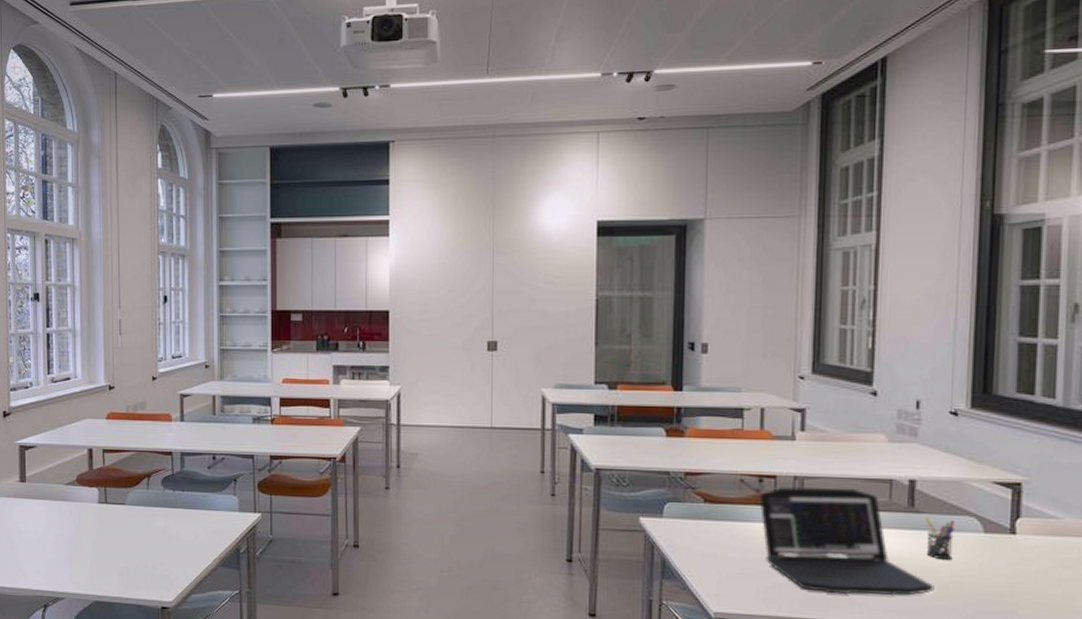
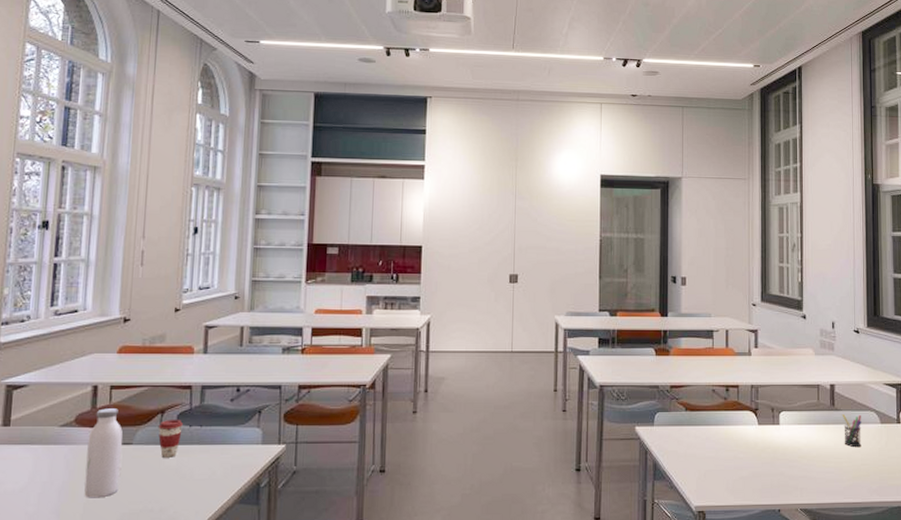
water bottle: none [88,470,118,552] -> present [84,408,123,498]
coffee cup: none [145,483,167,519] -> present [158,419,183,458]
laptop: present [759,486,935,596] -> none [727,393,851,482]

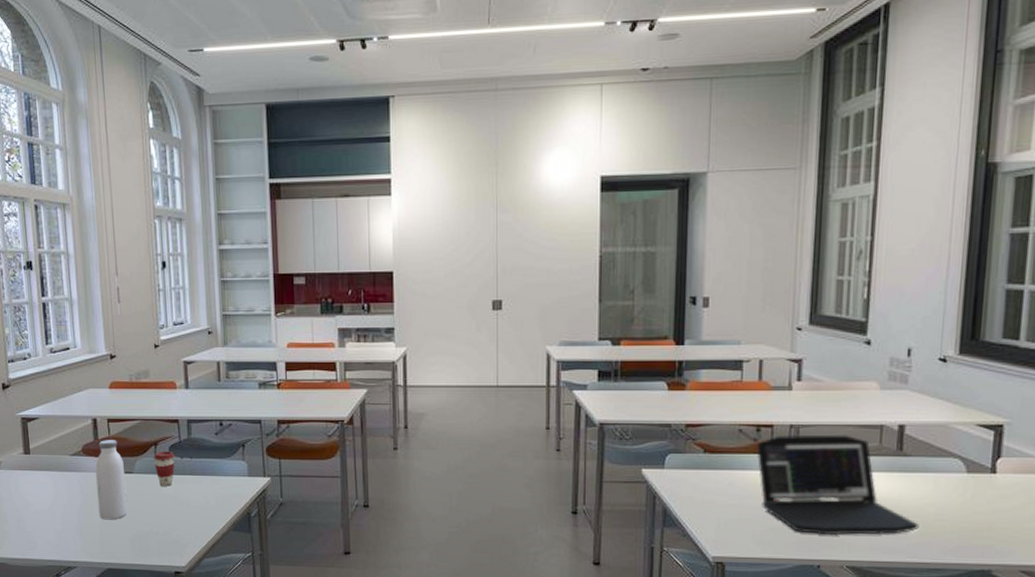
laptop: none [727,393,851,482] -> present [756,434,919,536]
pen holder: present [842,414,862,448] -> none [912,461,941,500]

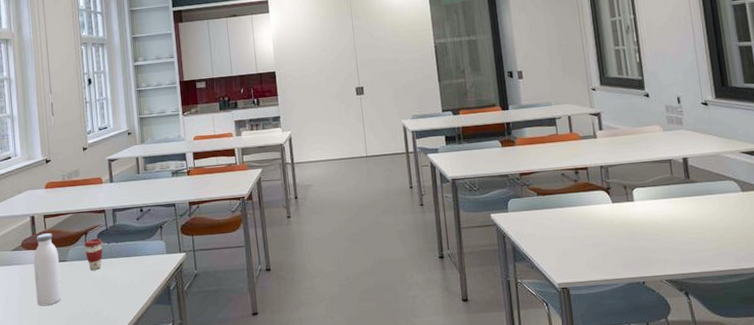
laptop: present [756,434,919,536] -> none [577,170,715,255]

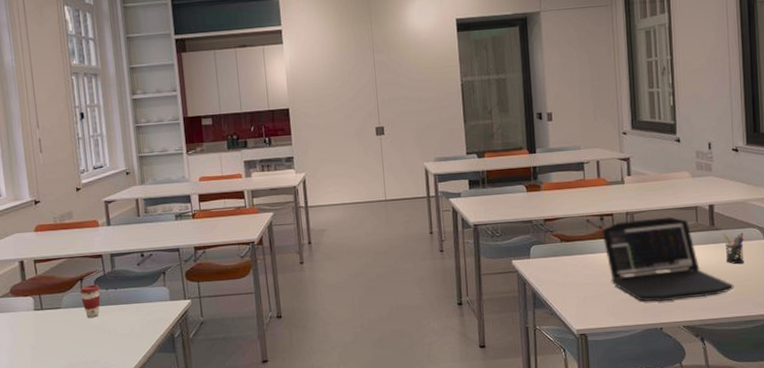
water bottle: present [33,233,62,307] -> none [24,279,57,355]
laptop: none [577,170,715,255] -> present [602,216,734,302]
pen holder: none [699,184,724,217] -> present [723,232,745,265]

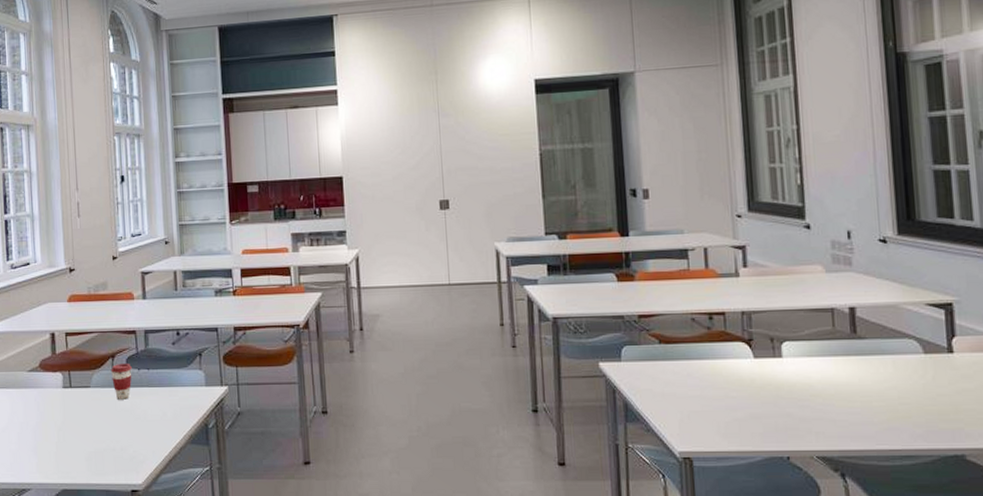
laptop: present [602,216,734,302] -> none [711,319,885,425]
pen holder: present [723,232,745,265] -> none [868,343,898,384]

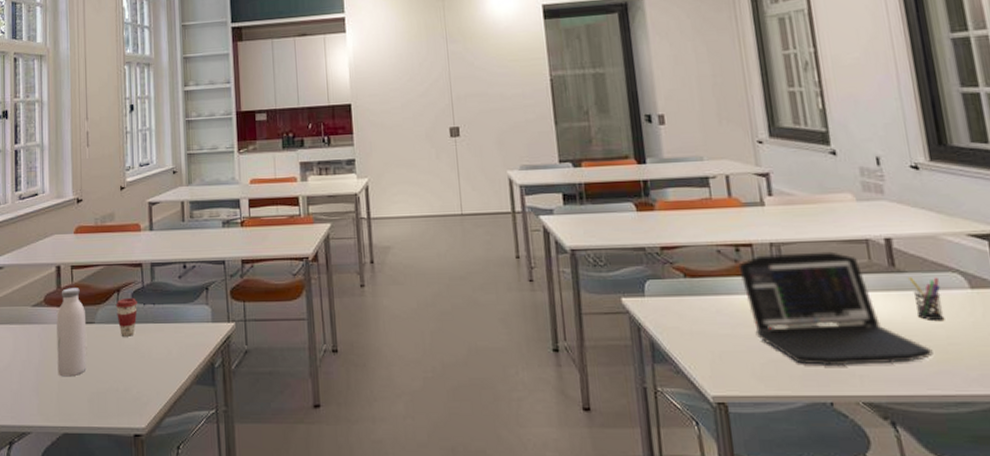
water bottle: none [52,354,84,438] -> present [56,288,88,377]
laptop: none [711,319,885,425] -> present [738,251,933,367]
pen holder: none [868,343,898,384] -> present [909,277,945,322]

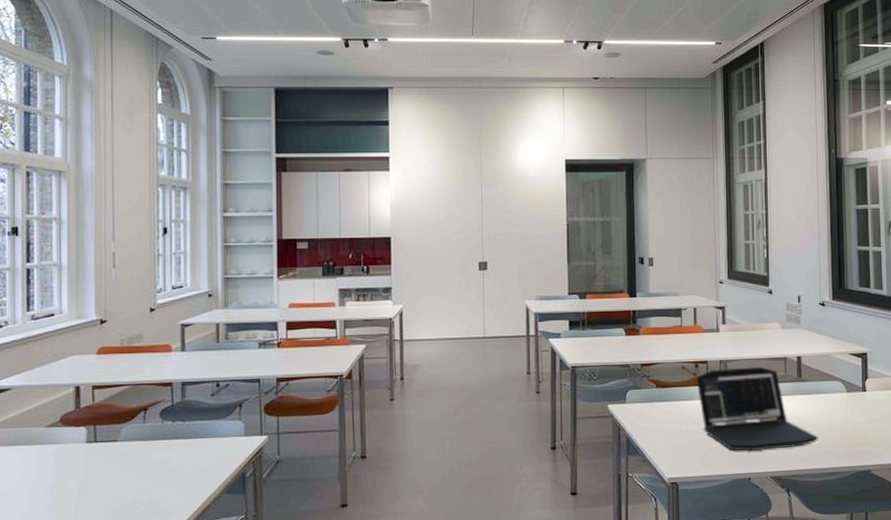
water bottle: present [56,288,88,377] -> none [75,407,109,494]
coffee cup: present [115,297,137,337] -> none [142,415,166,453]
pen holder: present [909,277,945,322] -> none [809,384,829,416]

